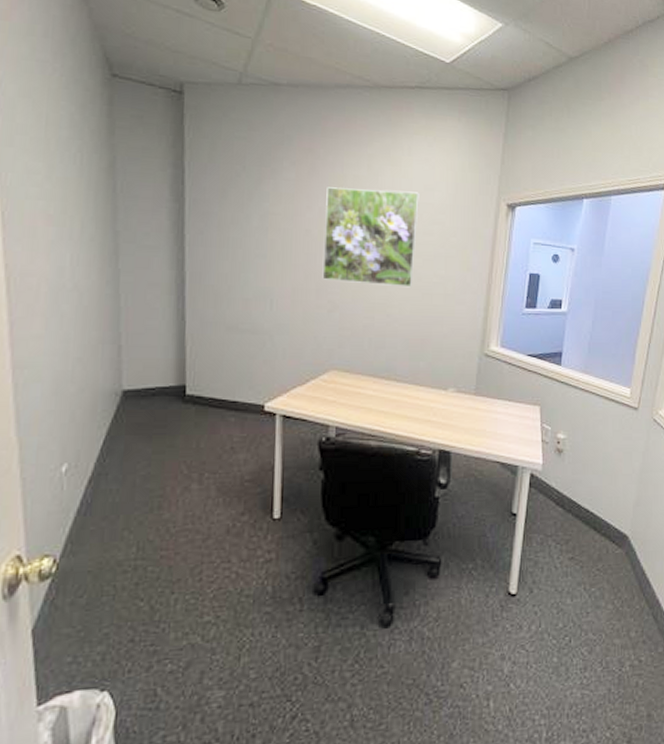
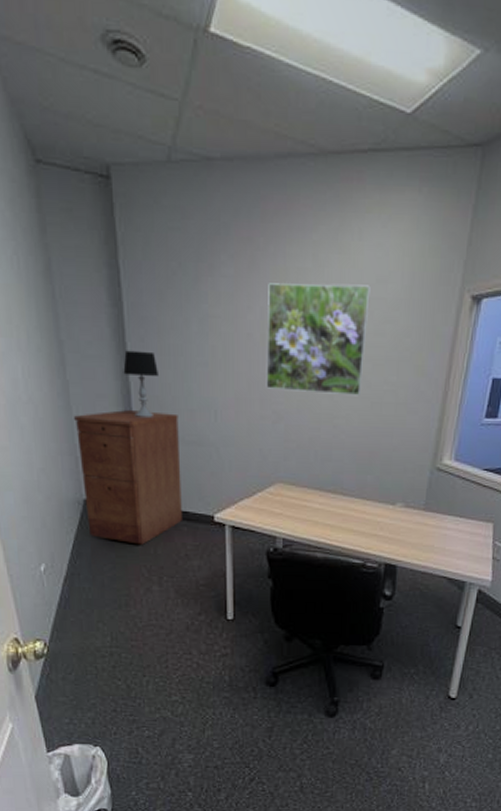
filing cabinet: none [122,299,233,438] -> present [74,410,182,545]
table lamp: none [179,242,216,307] -> present [123,350,158,419]

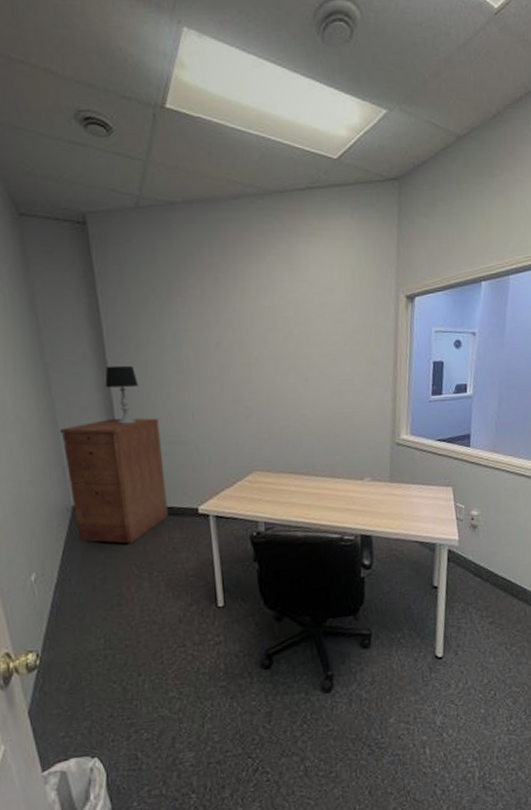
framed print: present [266,283,371,396] -> none [231,294,322,388]

